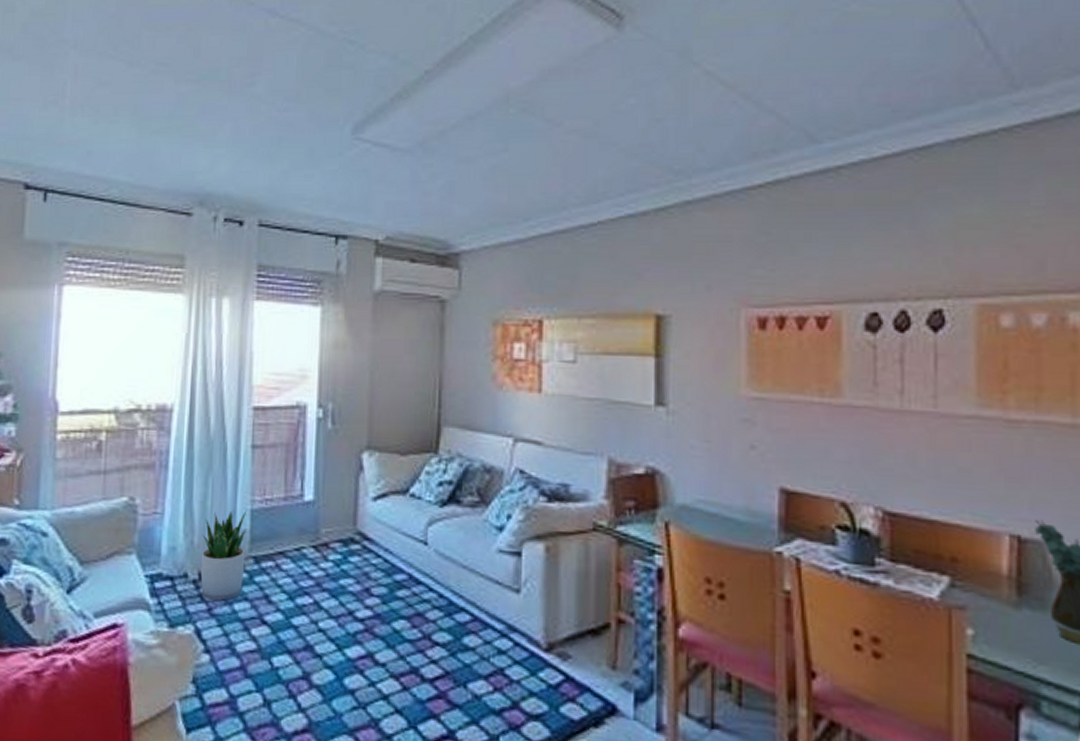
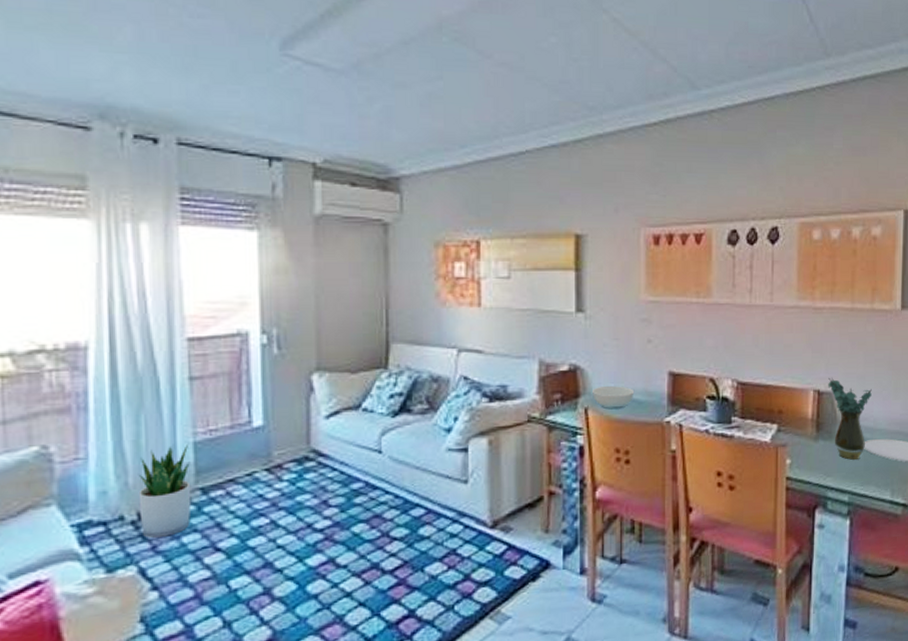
bowl: none [676,498,732,529] -> present [593,386,635,410]

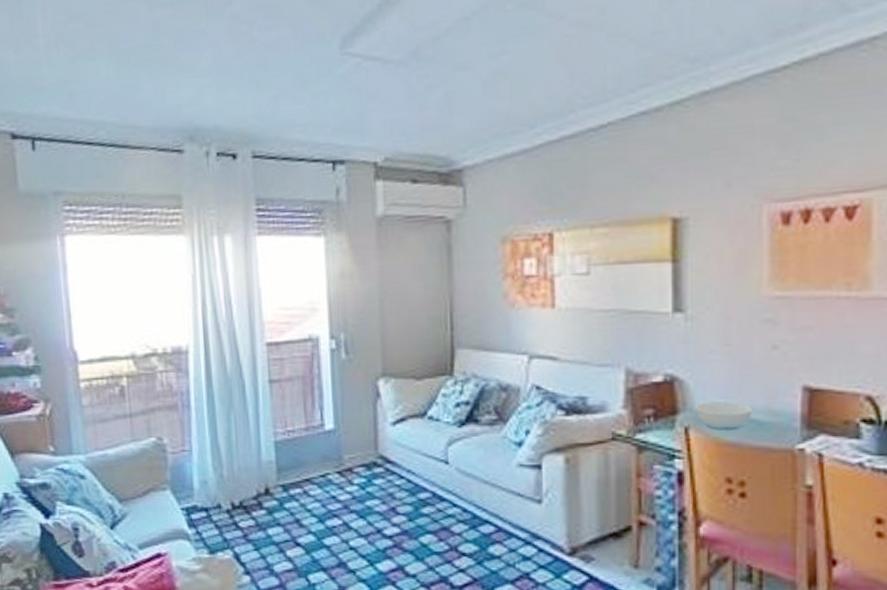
planter: present [138,443,192,538] -> none [231,442,275,527]

